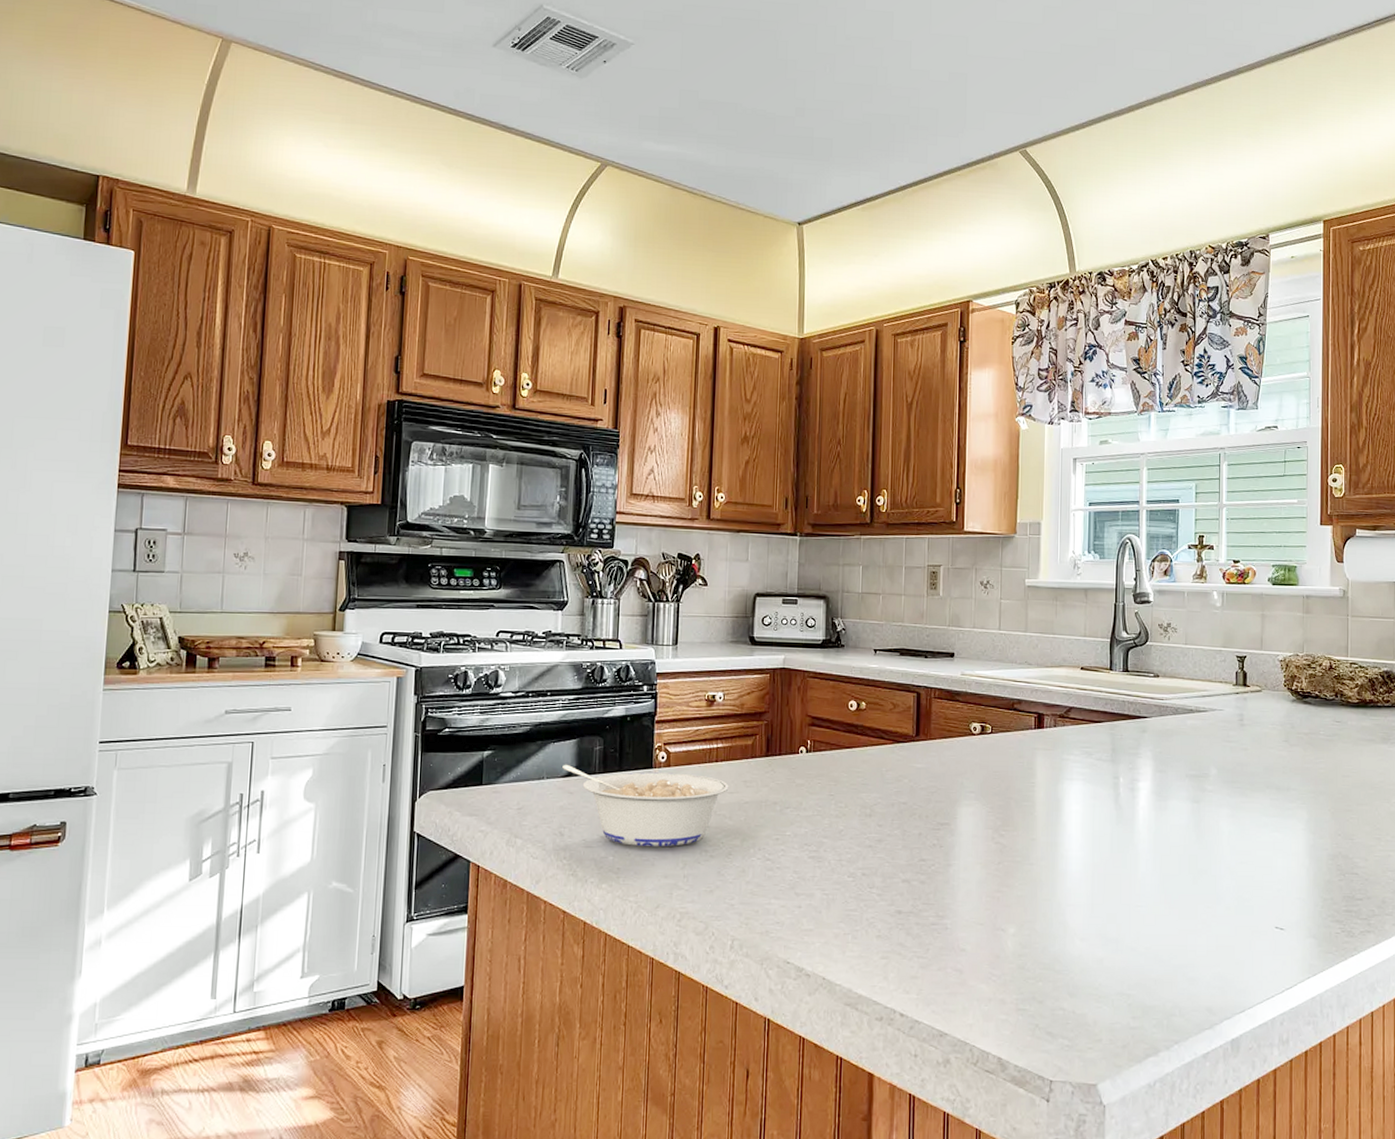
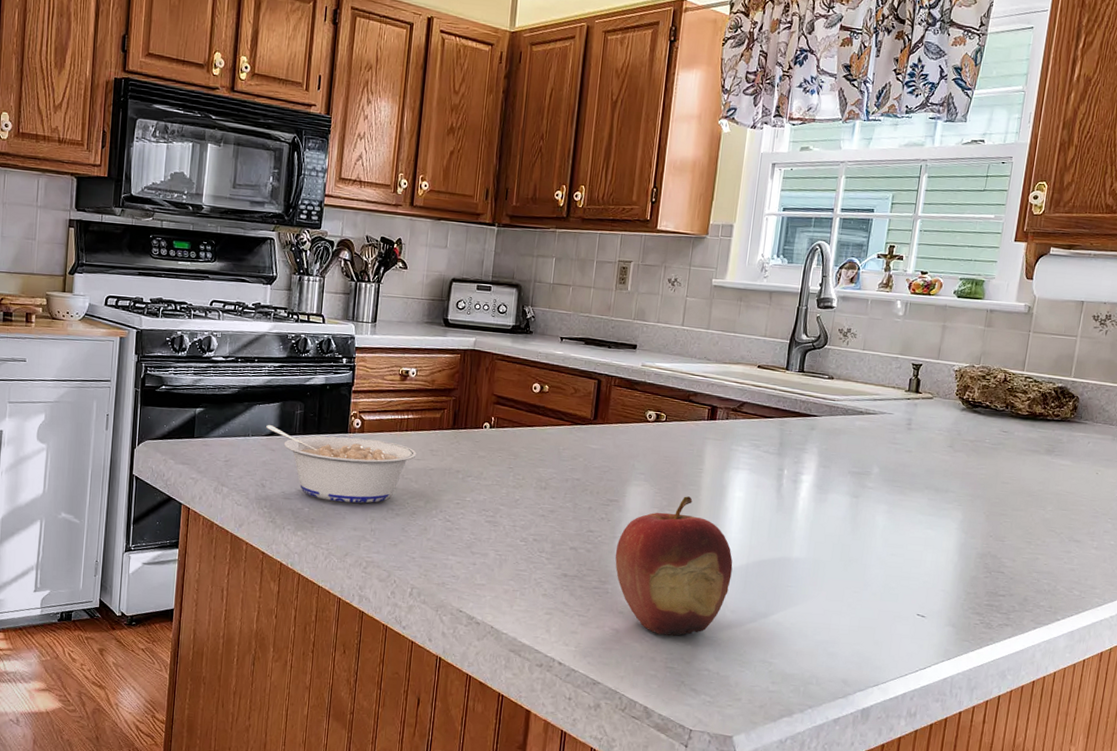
fruit: none [951,814,1077,972] -> present [615,496,733,636]

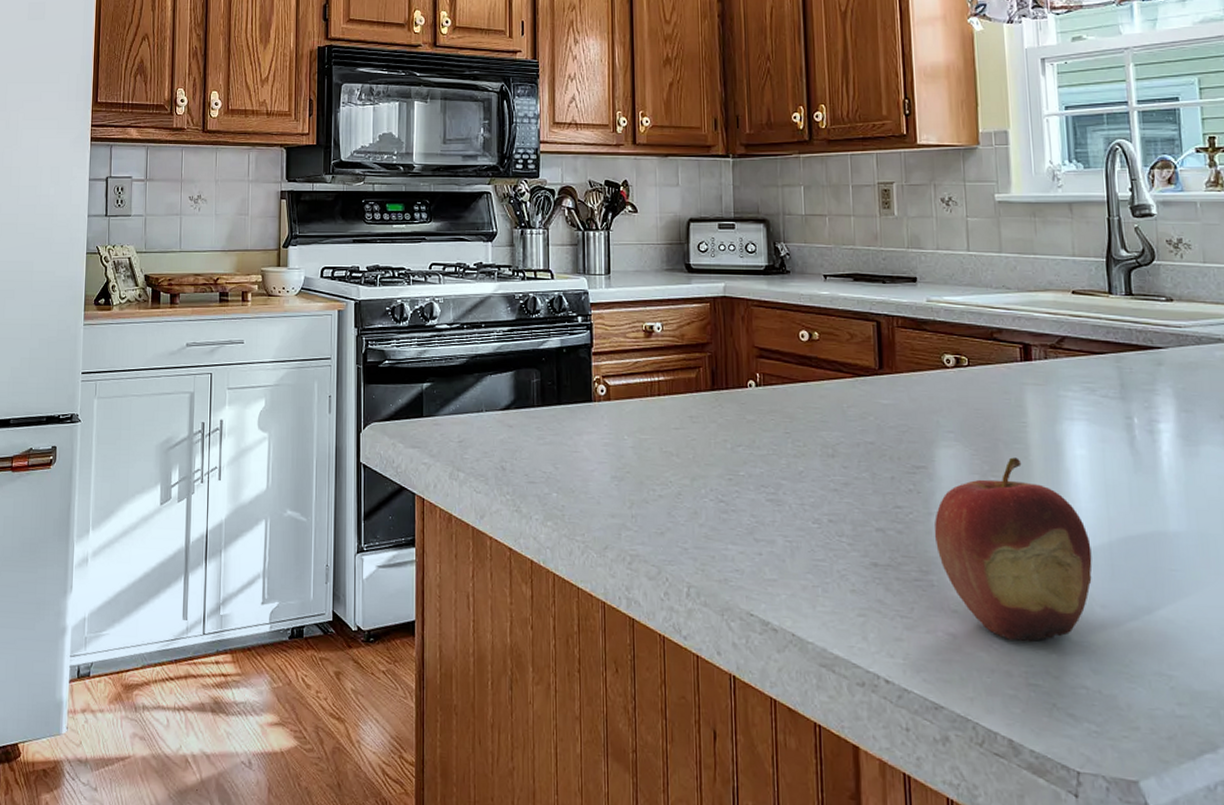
legume: present [266,424,417,503] -> none [501,396,674,484]

